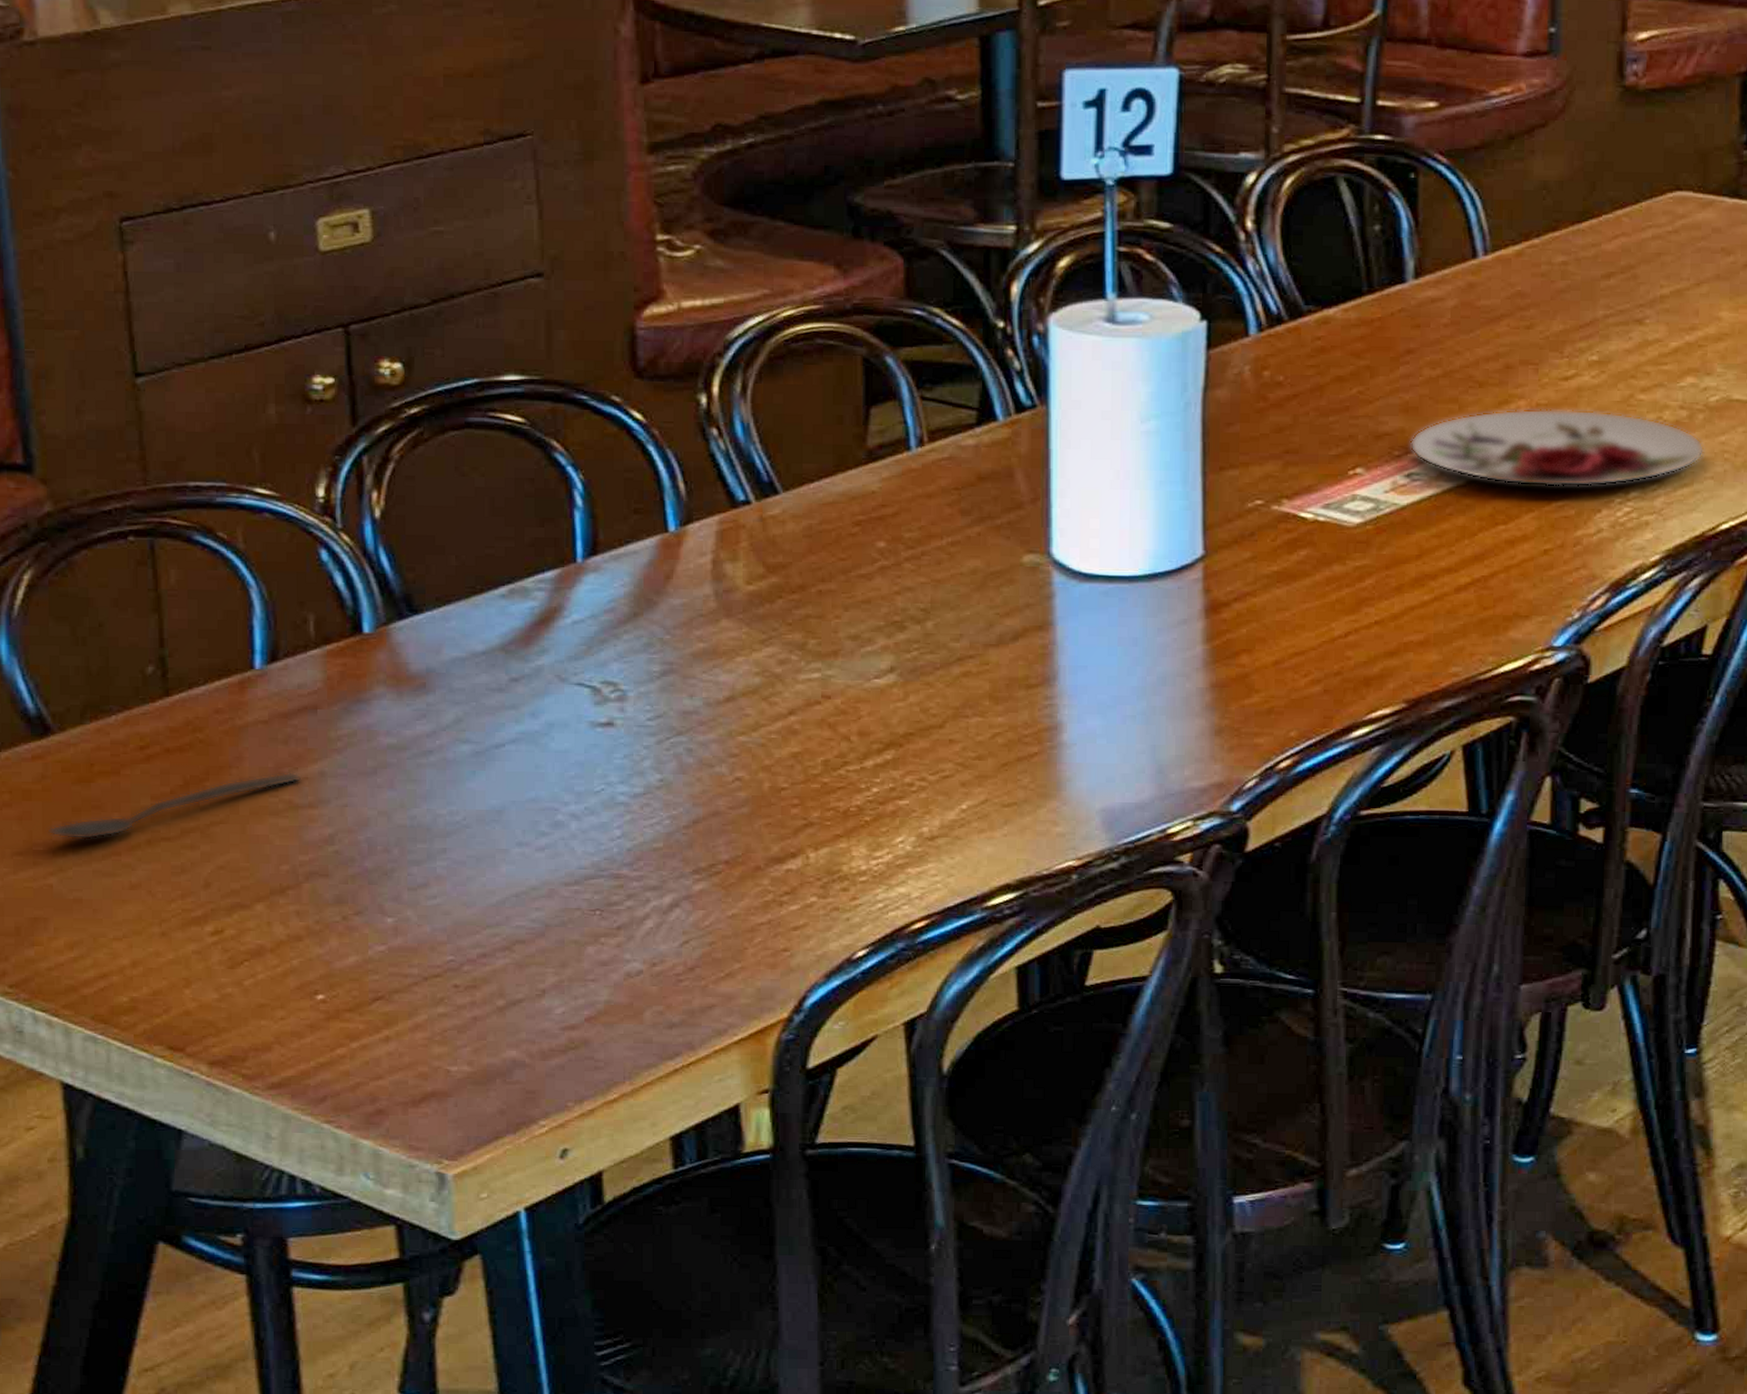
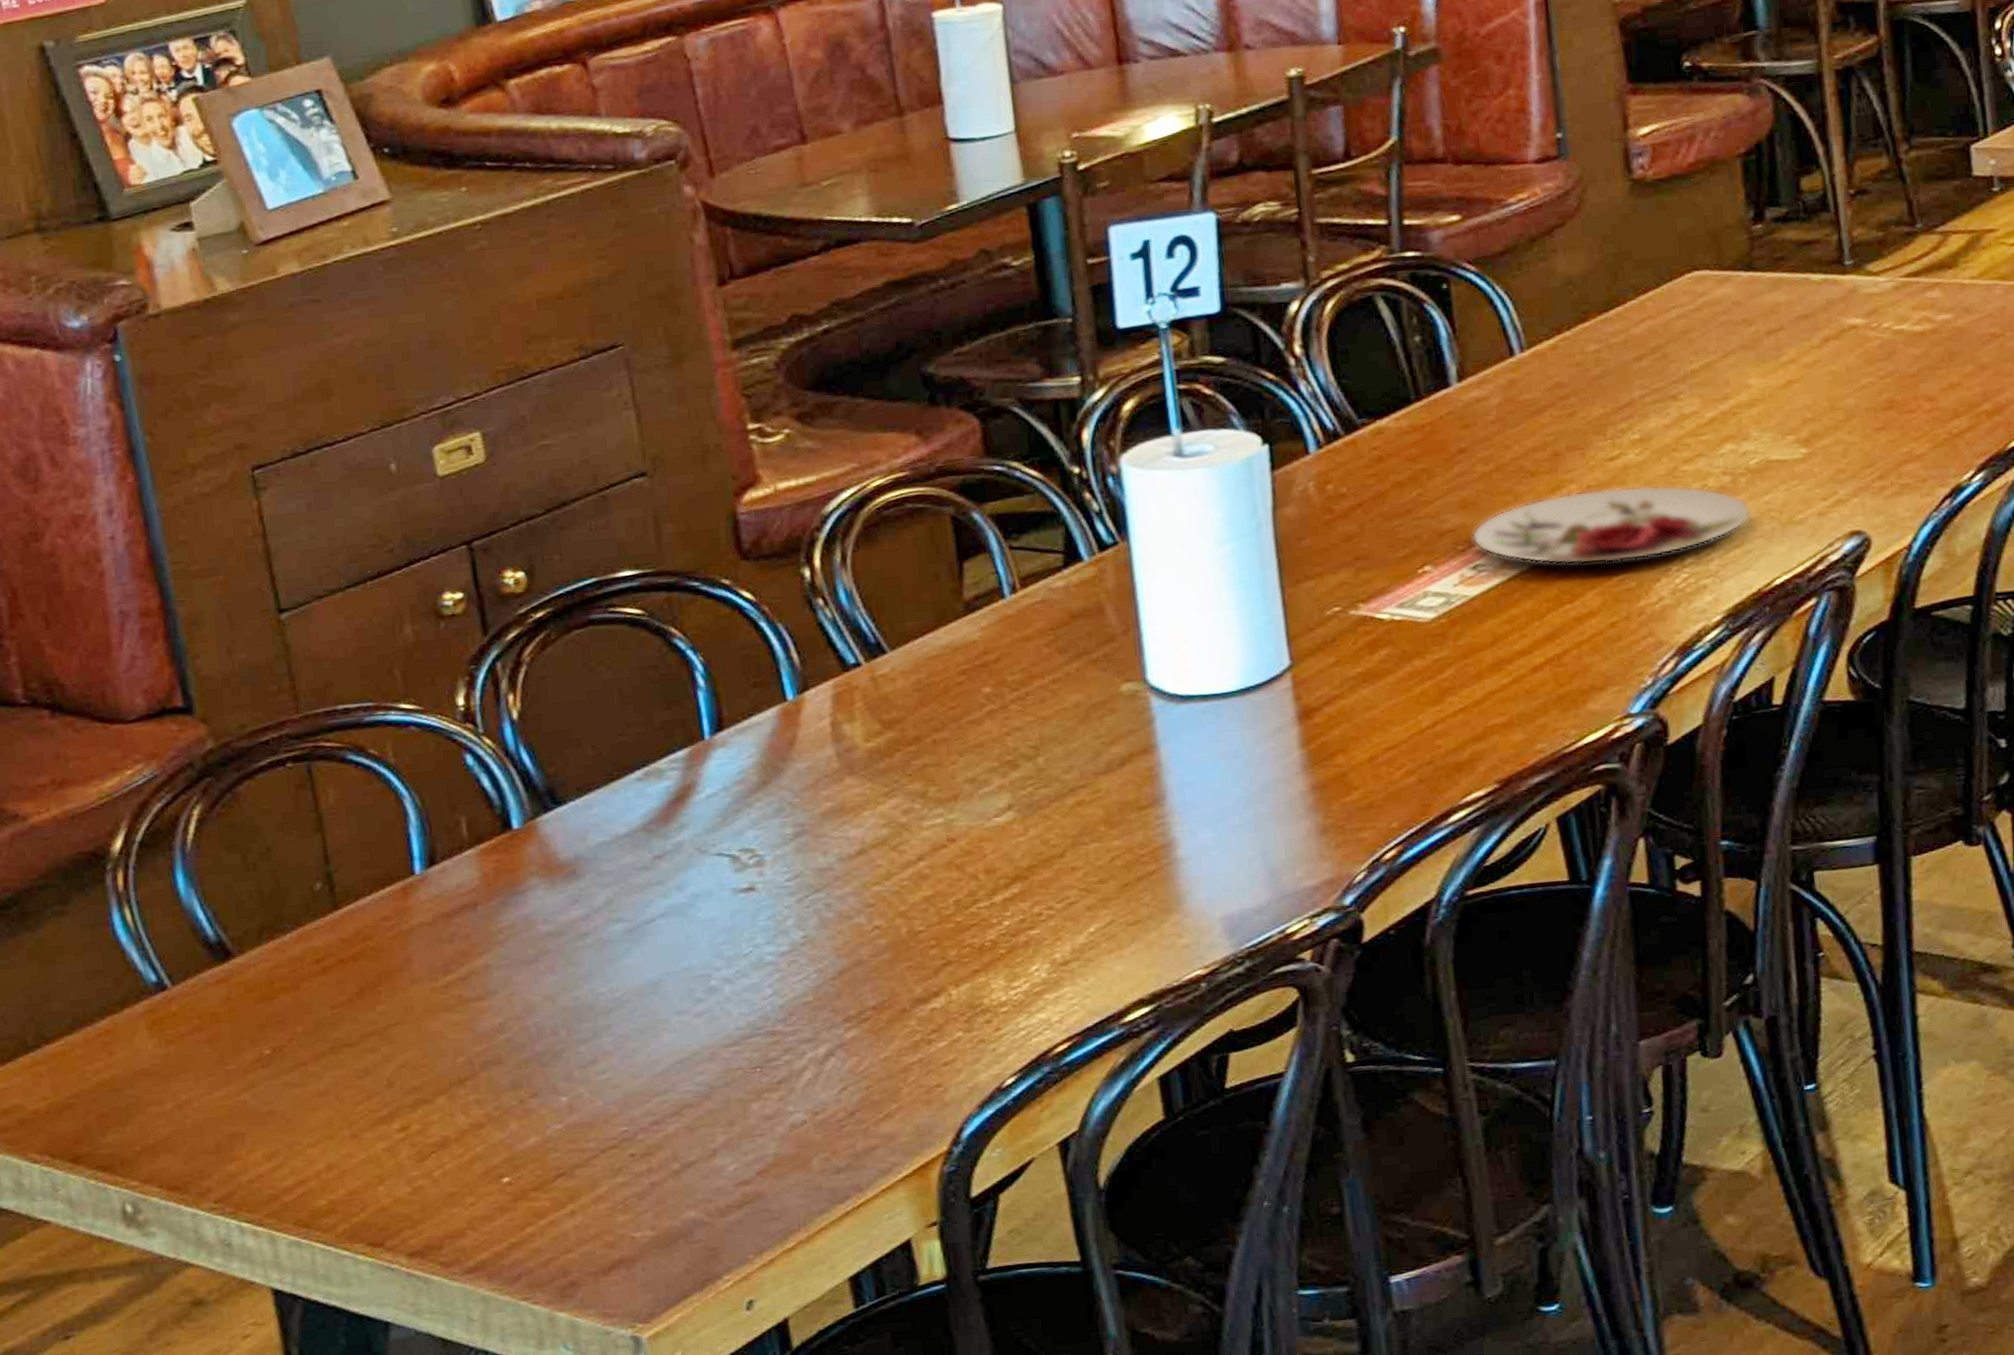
spoon: present [47,772,302,840] -> none [237,968,469,1056]

